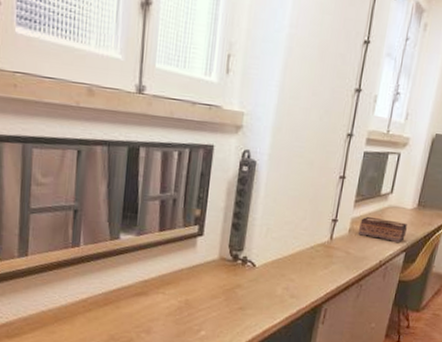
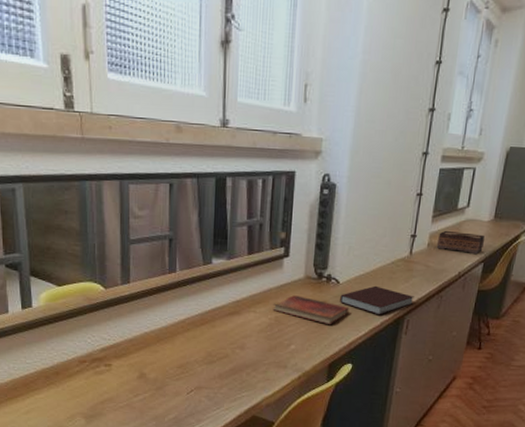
diary: none [183,276,265,311] -> present [273,294,349,325]
notebook: none [255,271,333,303] -> present [340,285,414,316]

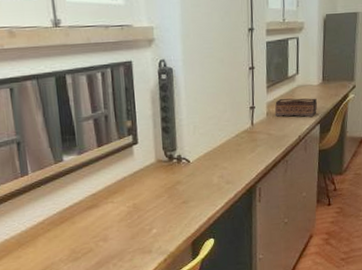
diary: present [273,294,349,325] -> none [129,179,203,204]
notebook: present [340,285,414,316] -> none [193,159,262,188]

